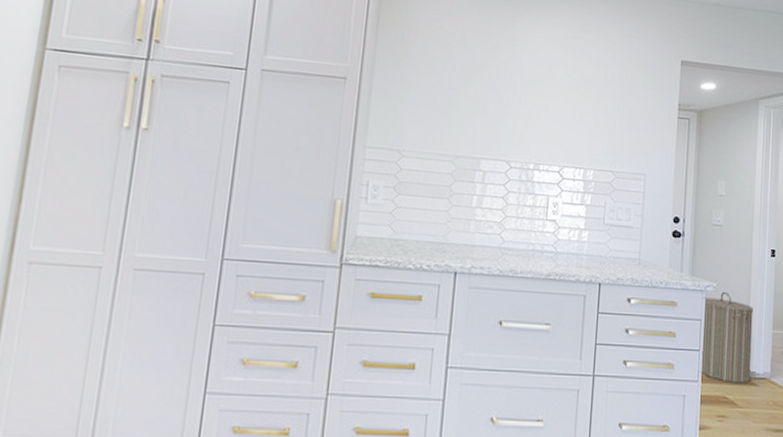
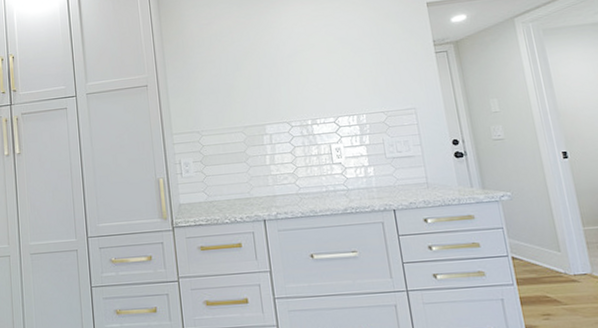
laundry hamper: present [699,291,753,383] -> none [500,198,570,283]

